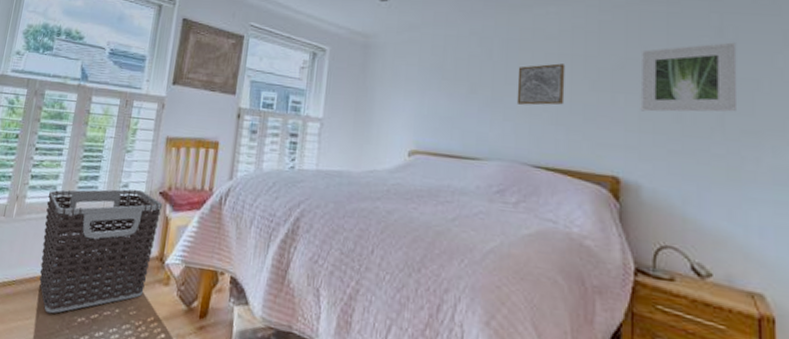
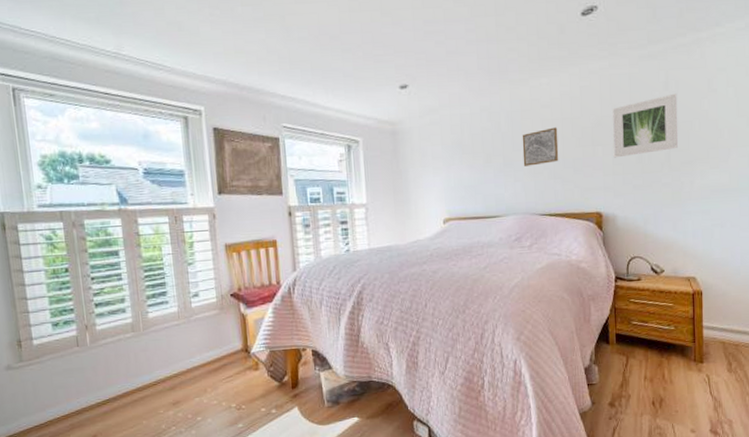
clothes hamper: present [39,189,163,314] -> none [118,296,237,418]

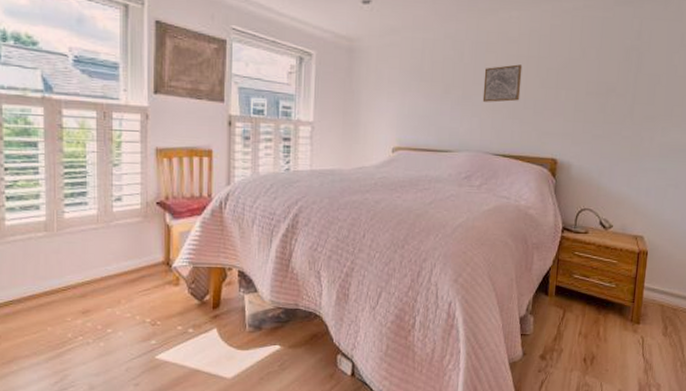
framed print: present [611,93,678,158] -> none [576,44,649,104]

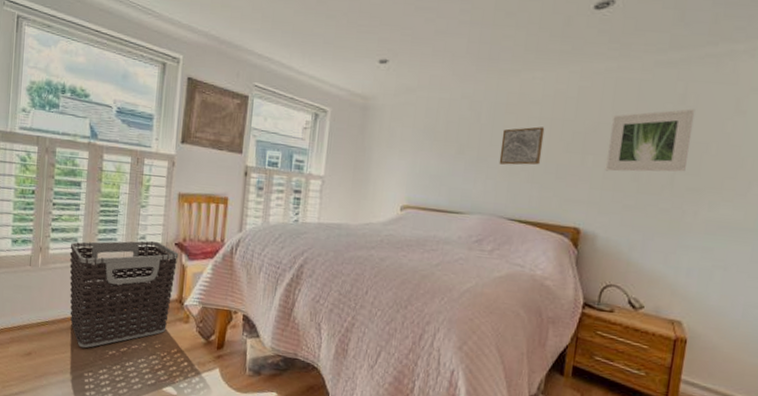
clothes hamper: none [31,201,162,325] -> present [69,240,179,348]
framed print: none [576,44,649,104] -> present [605,108,696,172]

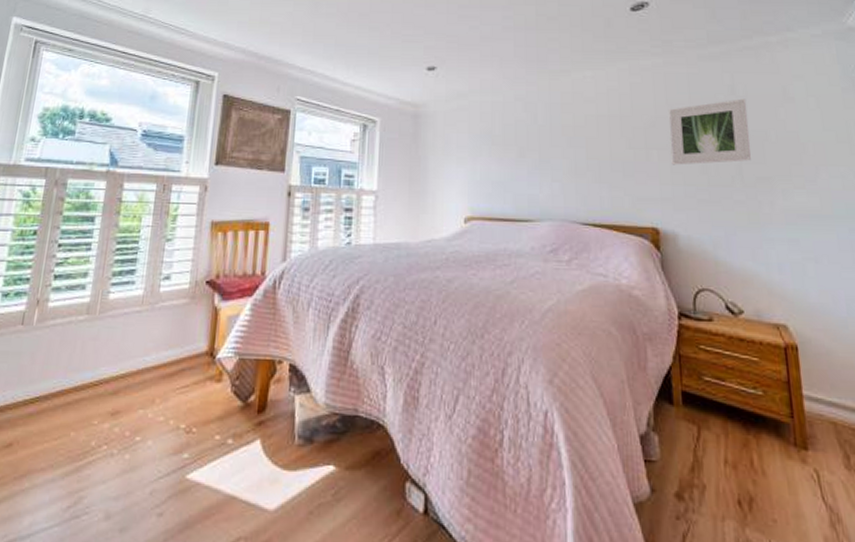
clothes hamper: present [69,240,179,348] -> none [69,280,211,430]
wall art: present [499,126,545,165] -> none [561,124,606,166]

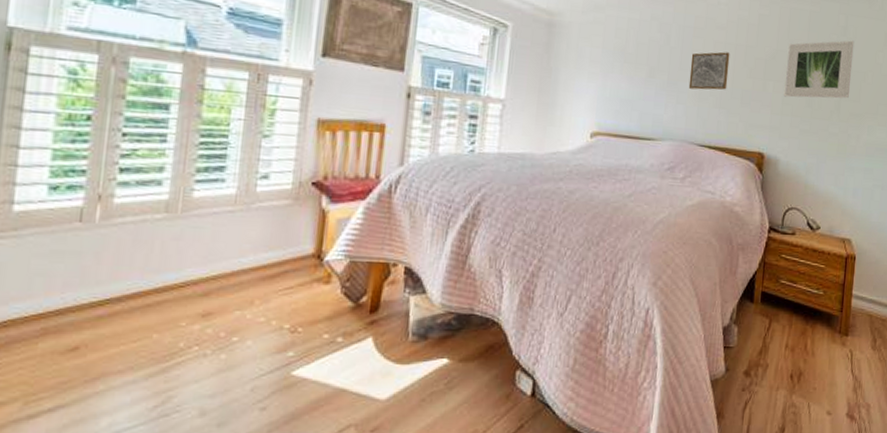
wall art: none [561,124,606,166] -> present [688,52,730,90]

